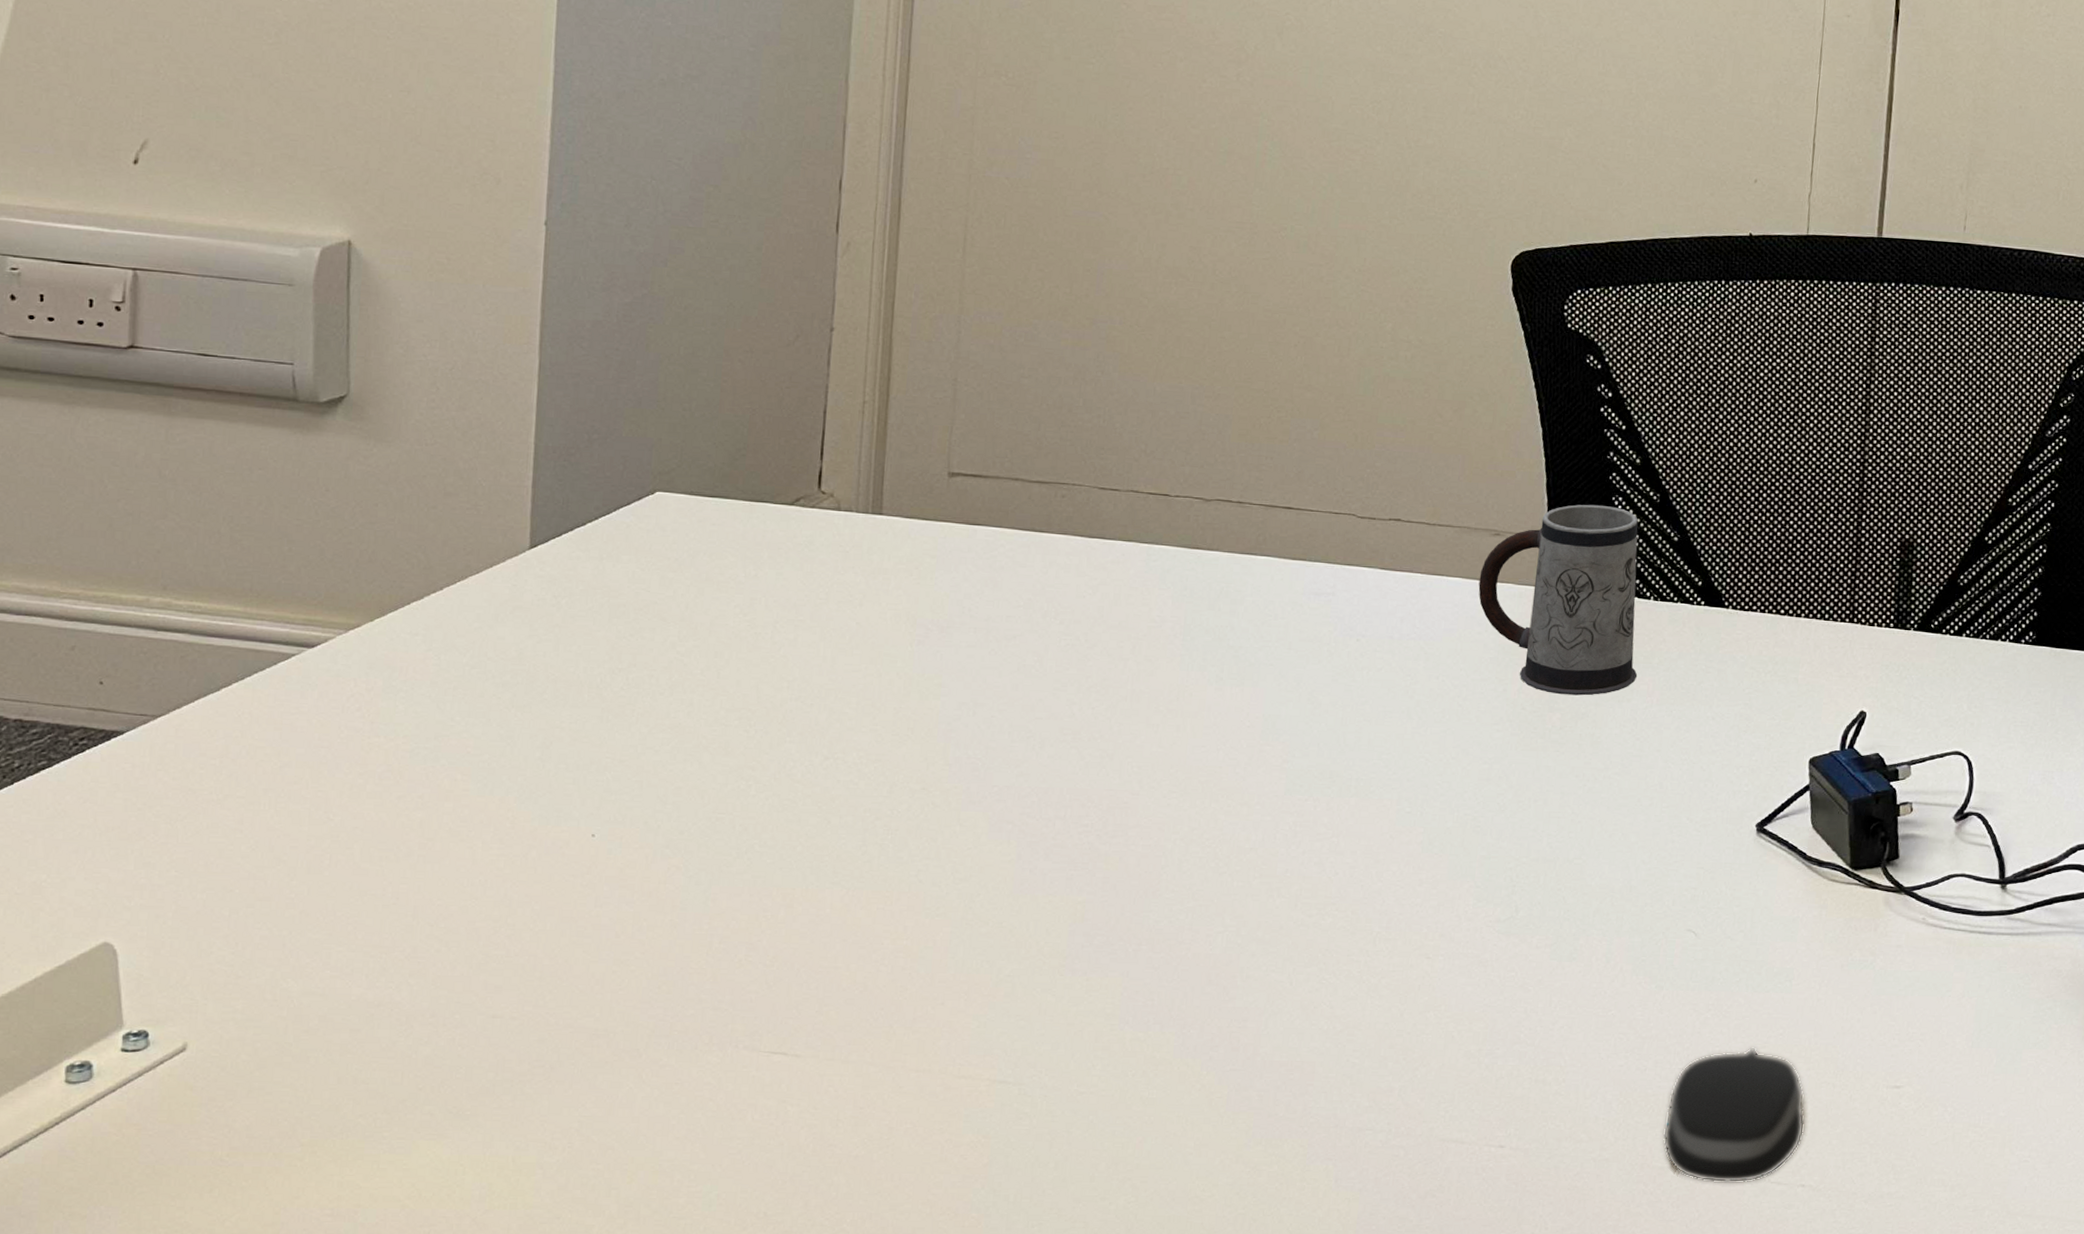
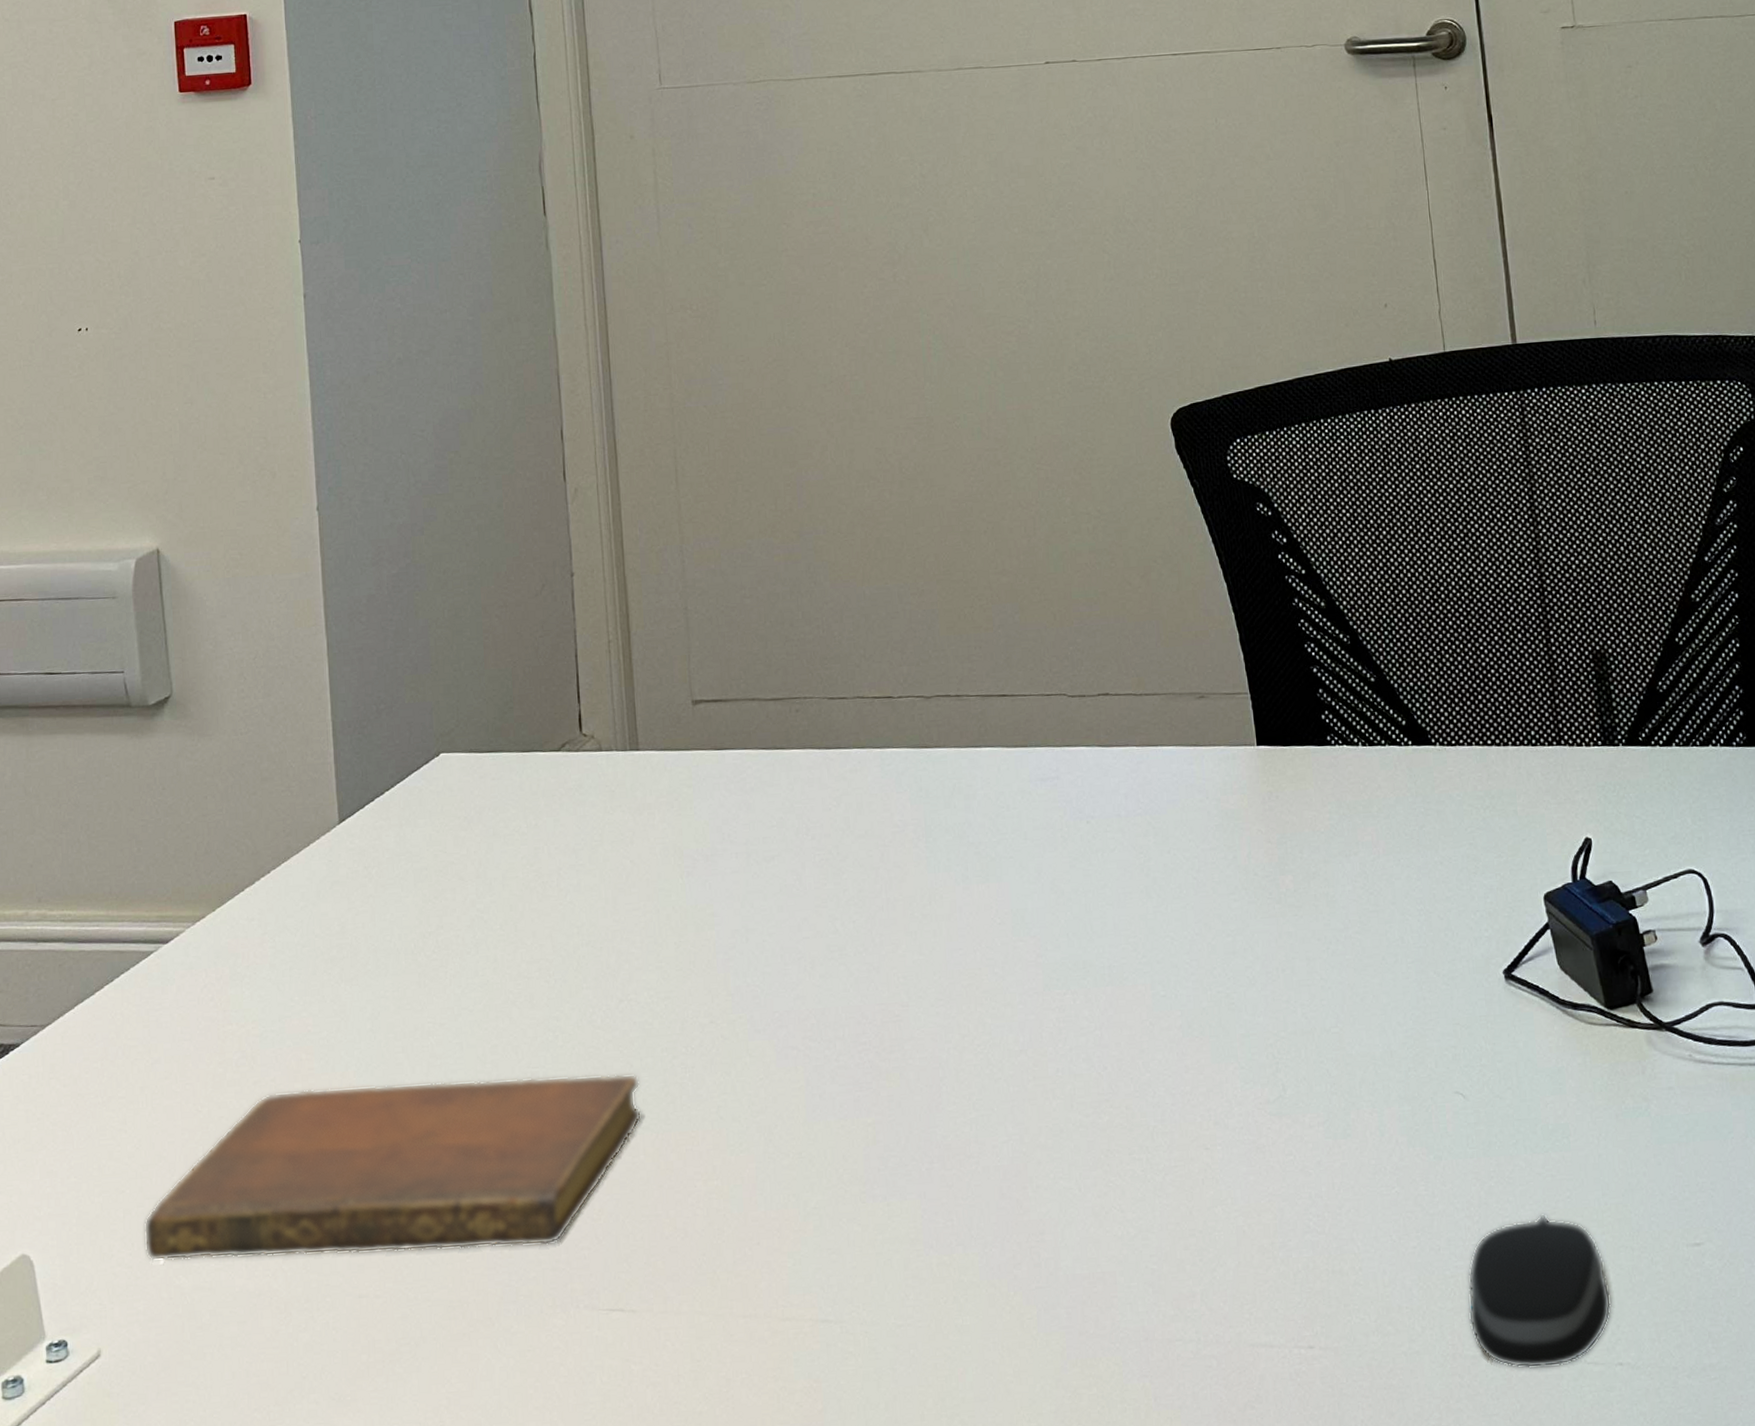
notebook: none [250,809,835,985] -> present [143,1073,642,1261]
mug: present [1478,504,1638,696] -> none [1191,654,1360,856]

